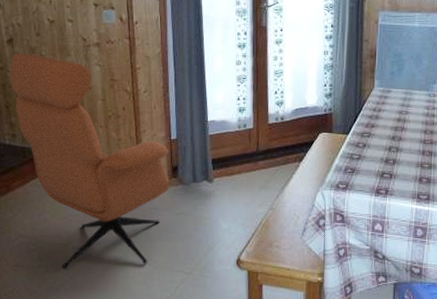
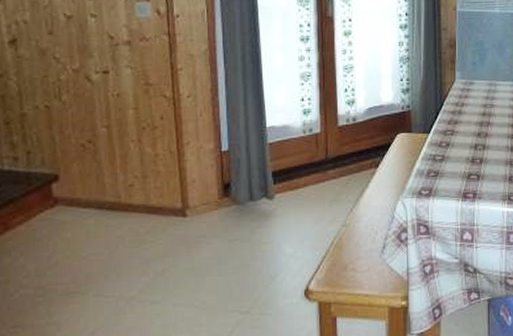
armchair: present [10,52,170,270] -> none [11,55,220,325]

